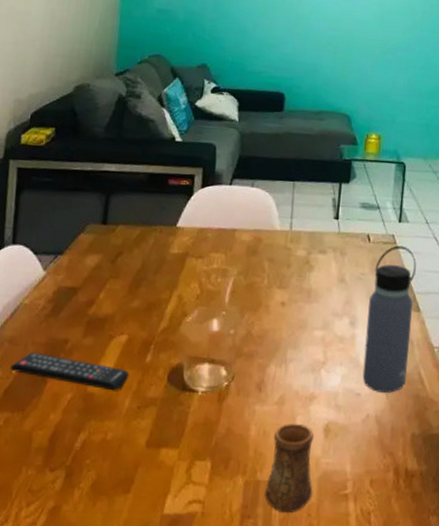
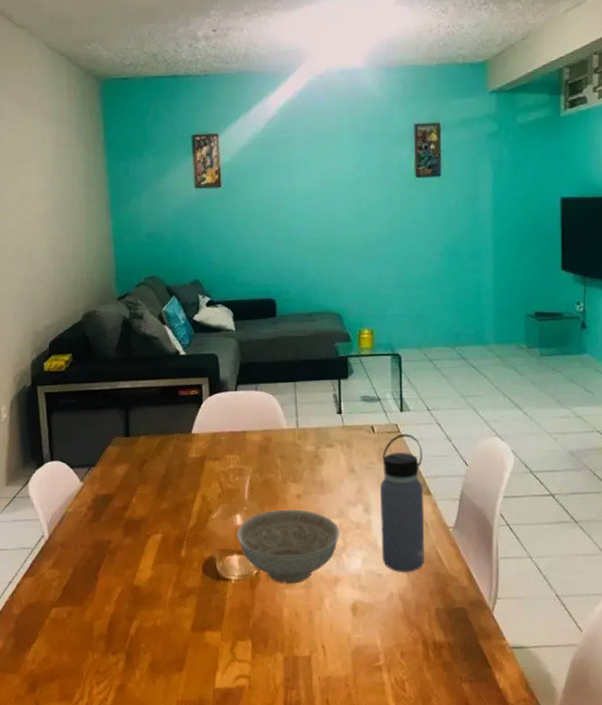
remote control: present [10,352,130,391] -> none [65,553,168,583]
decorative bowl: none [210,317,322,400] -> present [237,509,340,585]
cup: present [265,423,314,514] -> none [304,604,348,685]

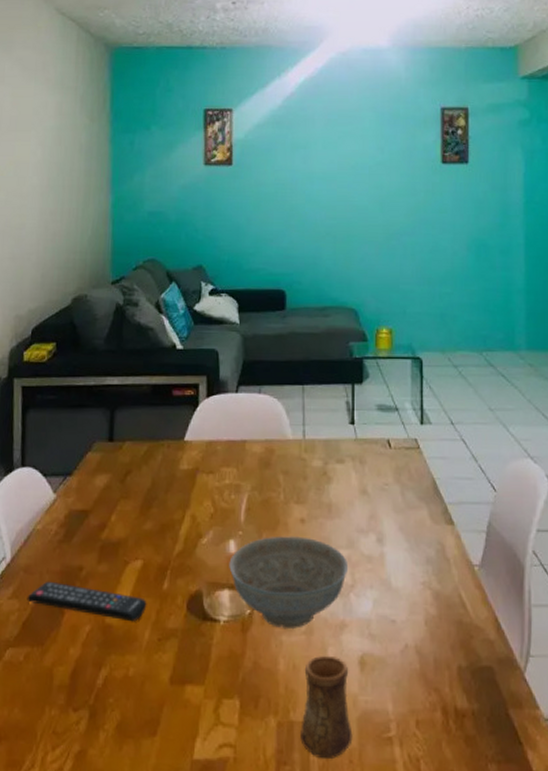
remote control: none [65,553,168,583] -> present [27,581,147,622]
cup: none [304,604,348,685] -> present [300,655,353,760]
water bottle: present [380,434,425,572] -> none [396,450,446,619]

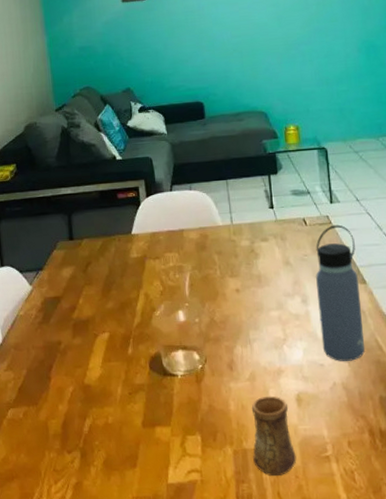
remote control: present [27,581,147,622] -> none [19,354,117,381]
decorative bowl: present [229,536,349,630] -> none [180,303,280,378]
water bottle: none [396,450,446,619] -> present [316,224,366,361]

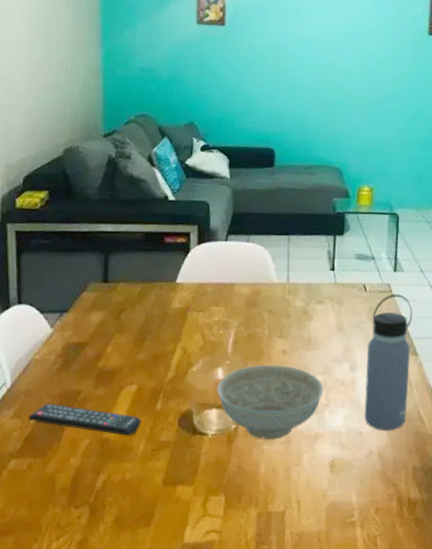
remote control: none [19,354,117,381] -> present [28,403,142,436]
decorative bowl: none [180,303,280,378] -> present [217,364,324,441]
cup: present [251,395,297,477] -> none [277,460,322,540]

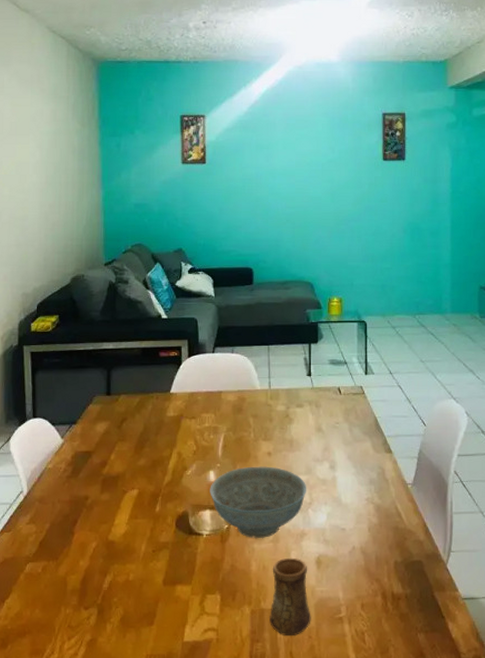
remote control: present [28,403,142,436] -> none [42,508,143,538]
cup: none [277,460,322,540] -> present [270,557,311,637]
water bottle: present [364,294,413,431] -> none [345,395,386,526]

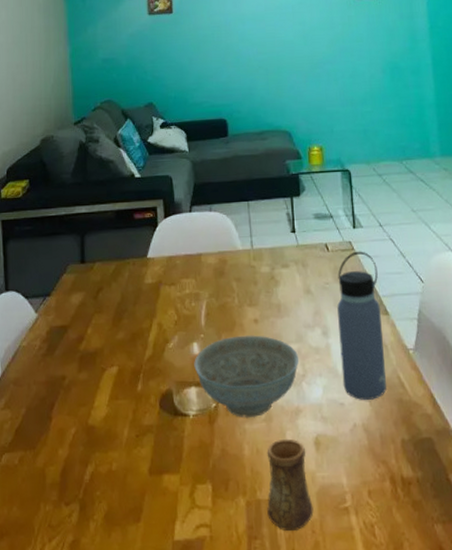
water bottle: none [345,395,386,526] -> present [337,251,387,400]

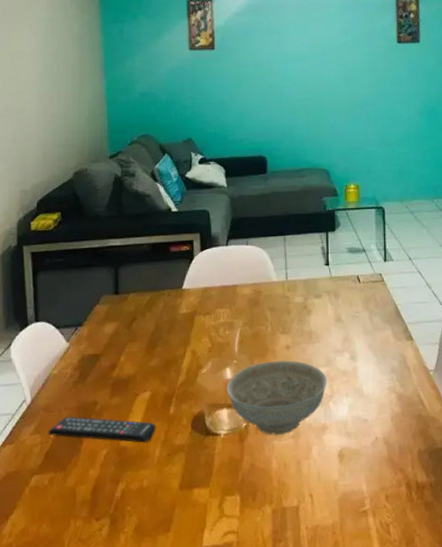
remote control: none [18,391,124,422] -> present [48,416,156,443]
cup: present [267,438,314,532] -> none [292,452,335,534]
water bottle: present [337,251,387,400] -> none [366,282,408,417]

